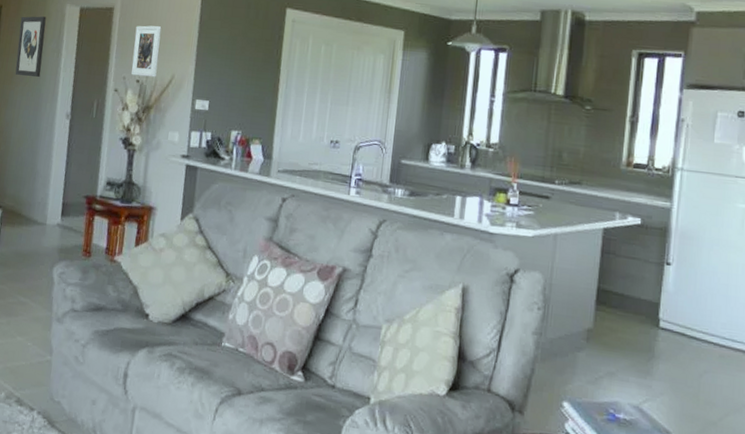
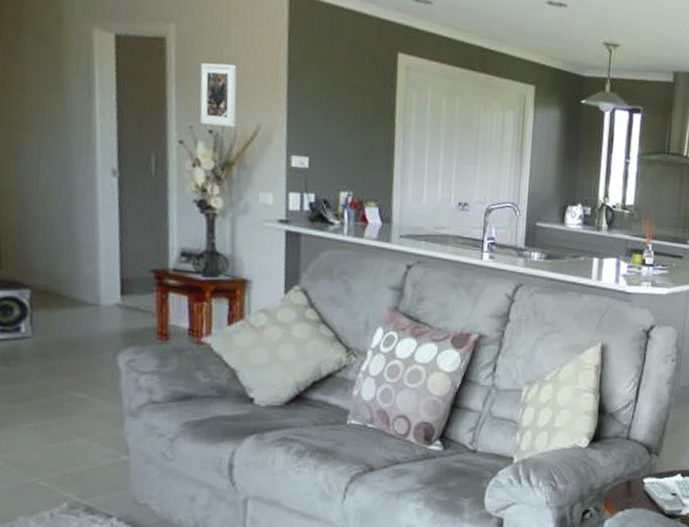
wall art: present [15,16,46,77] -> none [22,40,66,122]

